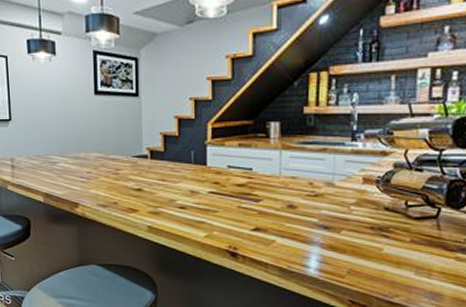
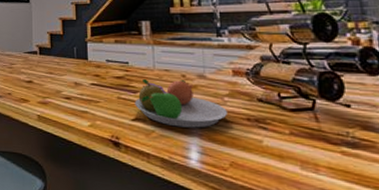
fruit bowl: none [256,186,352,237] -> present [134,78,227,128]

